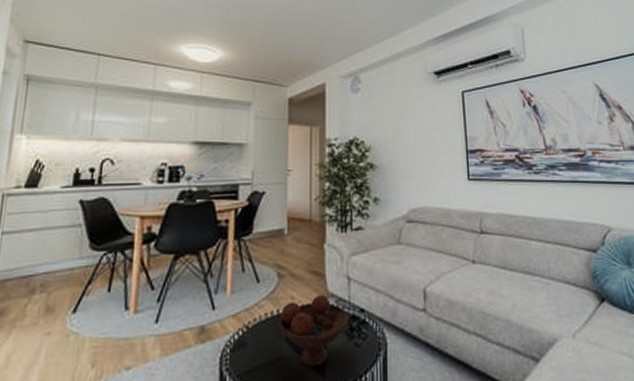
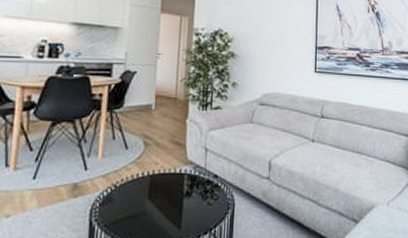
fruit bowl: present [278,295,350,367] -> none [142,162,205,220]

